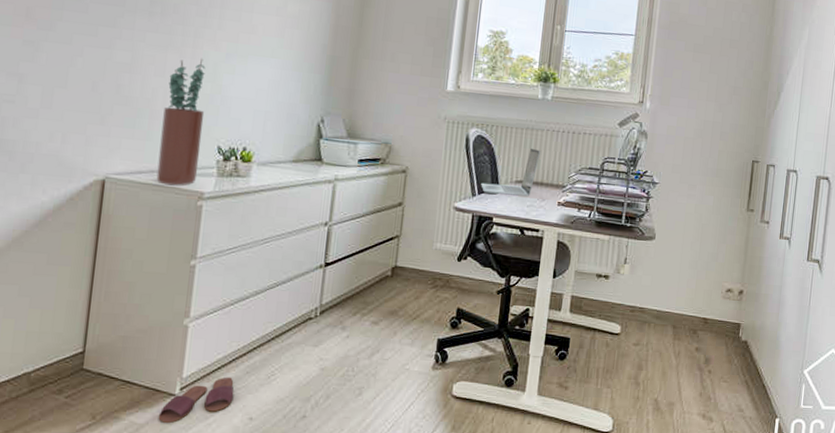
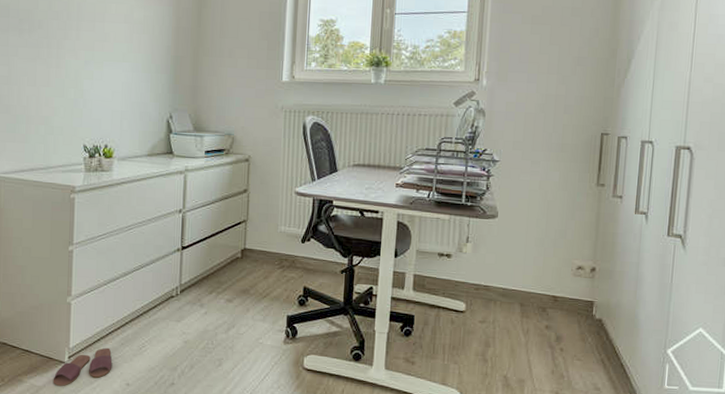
vase: present [156,58,206,186] -> none [36,67,71,181]
laptop: present [481,149,541,197] -> none [320,133,377,179]

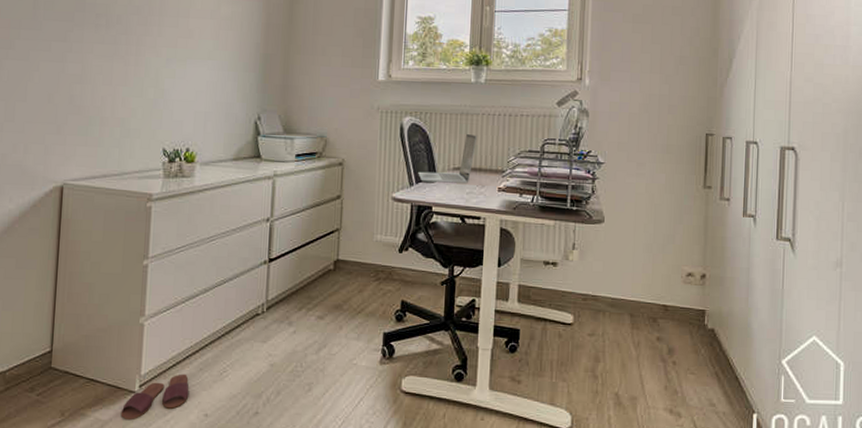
laptop: none [320,133,377,179] -> present [418,134,478,184]

